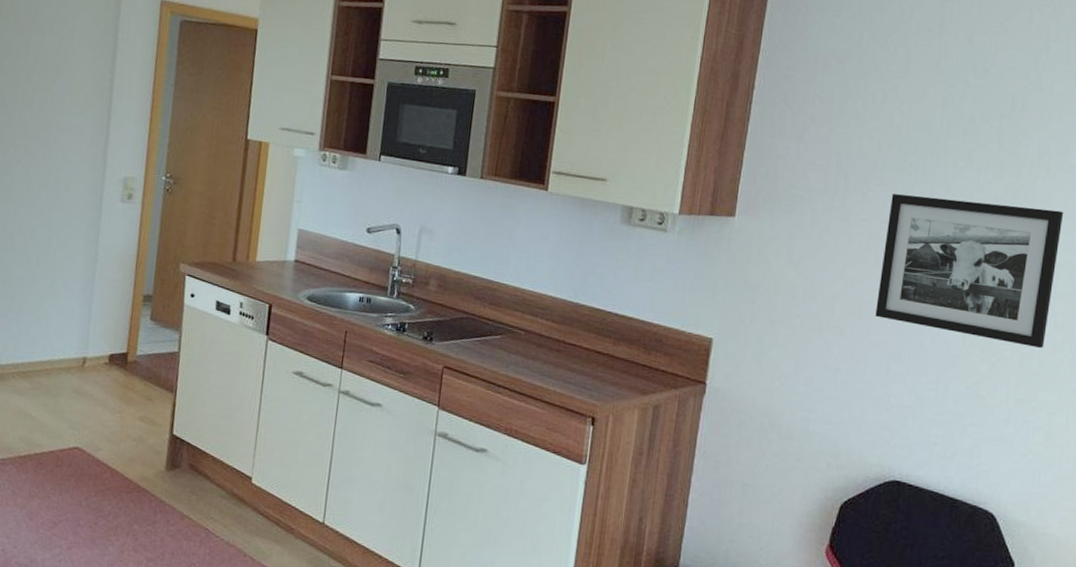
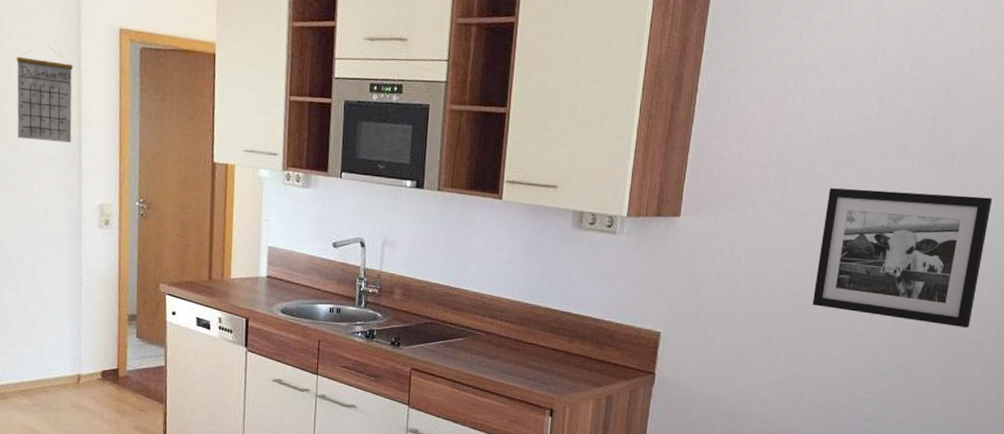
calendar: none [45,12,110,113] -> present [16,44,74,143]

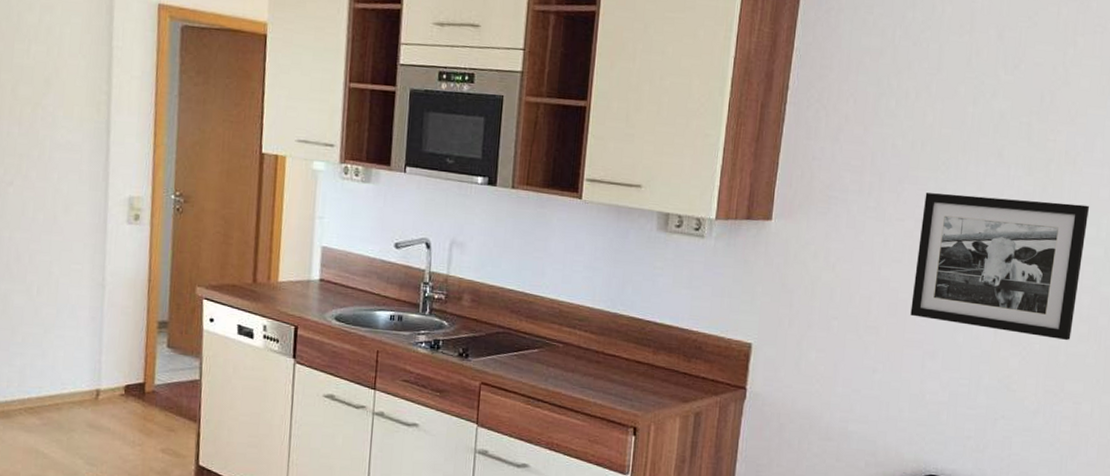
calendar: present [16,44,74,143] -> none [35,18,104,128]

